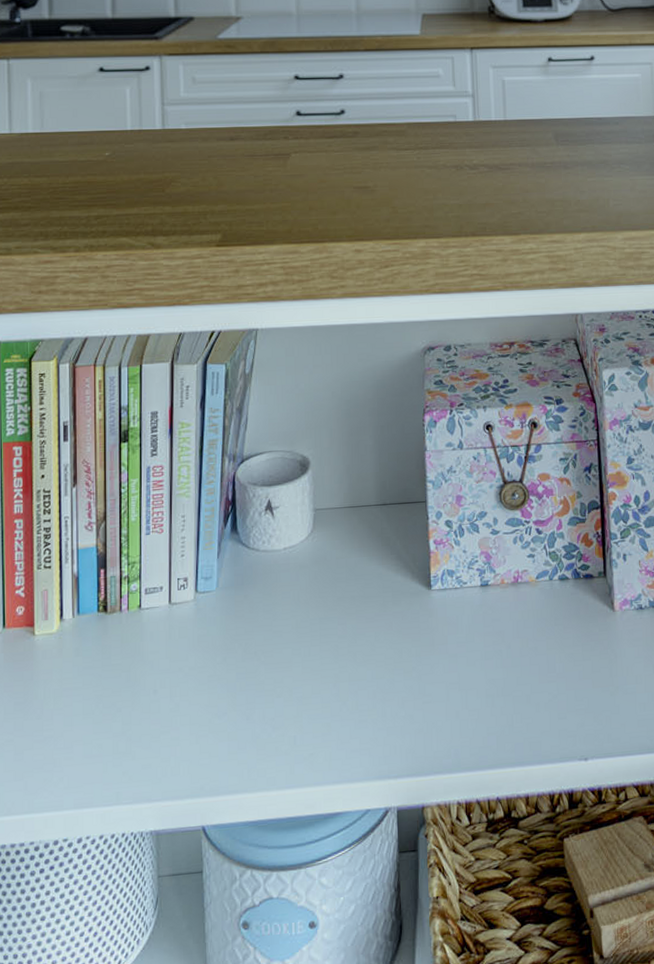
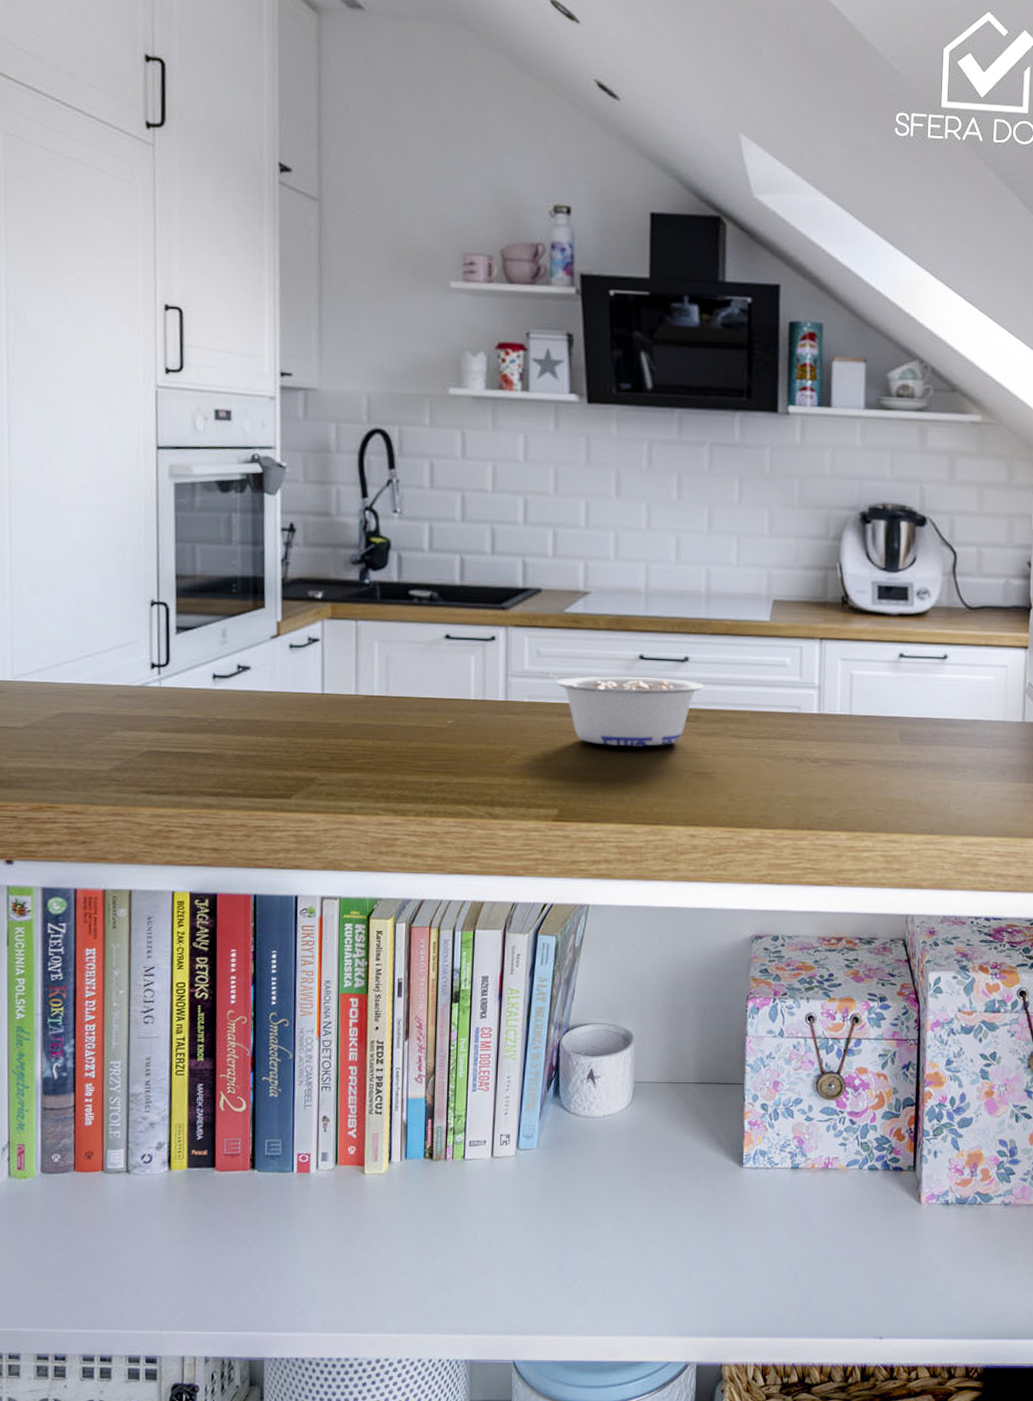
legume: none [196,97,361,166] -> present [540,671,705,747]

